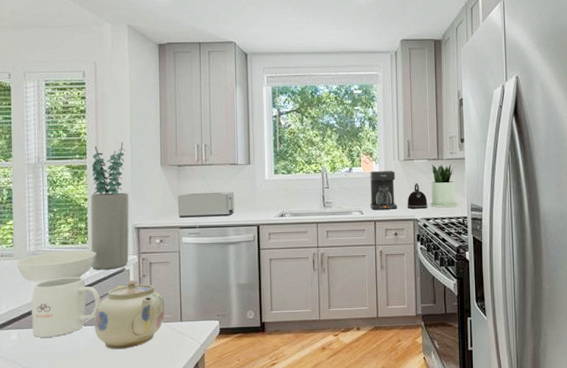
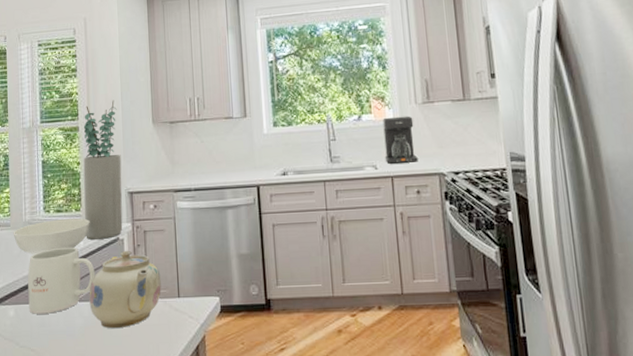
toaster: present [177,191,235,218] -> none [170,148,232,180]
kettle: present [407,183,428,210] -> none [429,130,456,162]
planter: present [429,164,458,208] -> none [456,105,494,159]

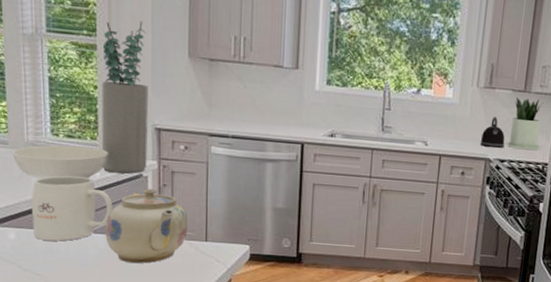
coffee maker: present [383,116,418,164] -> none [436,95,472,145]
kettle: none [429,130,456,162] -> present [480,117,505,149]
planter: none [456,105,494,159] -> present [506,97,542,151]

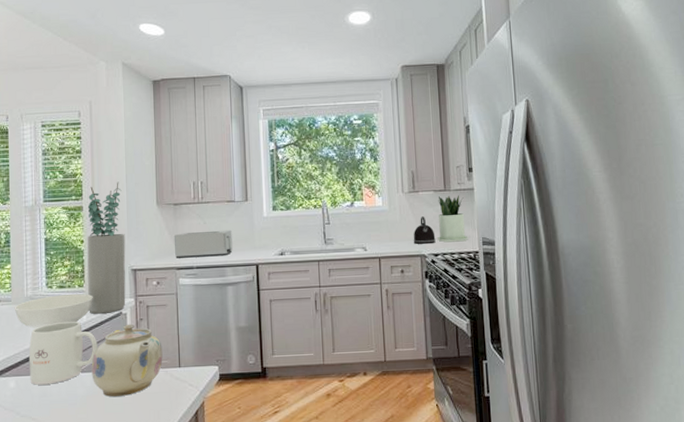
toaster: none [207,95,277,129] -> present [173,230,233,258]

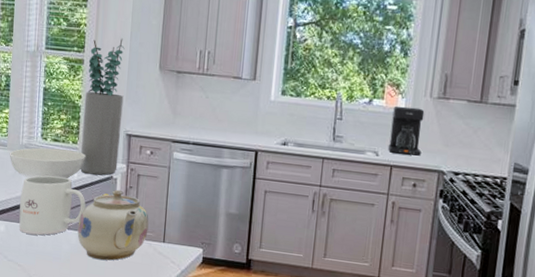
toaster: present [173,230,233,258] -> none [172,104,235,136]
coffee maker: none [373,203,403,246] -> present [388,106,425,156]
kettle: present [413,216,436,245] -> none [433,128,460,161]
planter: present [437,195,468,242] -> none [461,108,500,164]

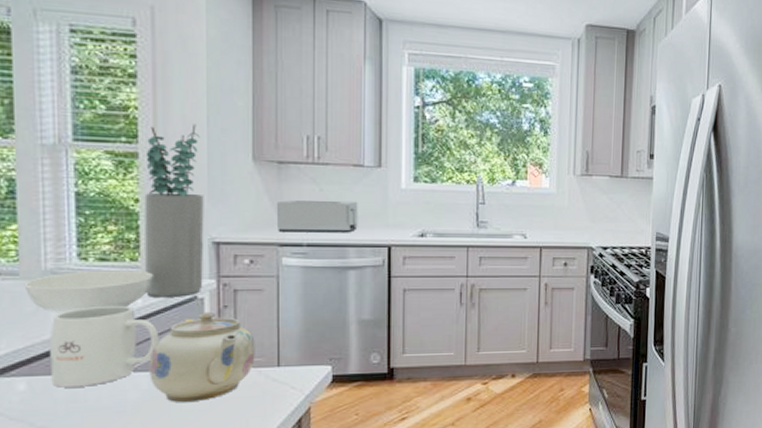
toaster: none [172,104,235,136] -> present [276,200,358,233]
coffee maker: present [388,106,425,156] -> none [535,185,569,234]

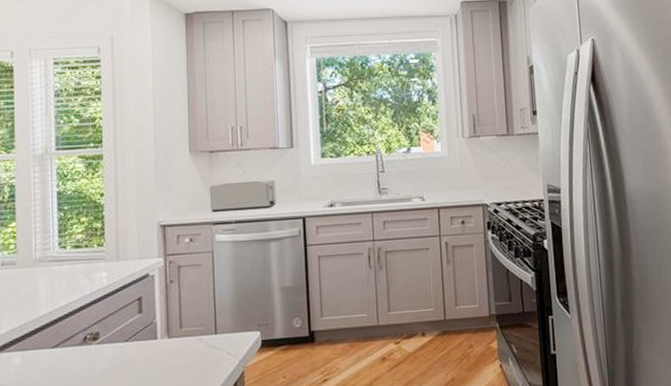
bowl: present [24,270,155,315] -> none [20,254,116,296]
mug: present [48,305,159,388] -> none [37,285,120,360]
vase: present [144,123,204,297] -> none [107,126,154,277]
teapot: present [149,311,255,403] -> none [112,286,197,371]

